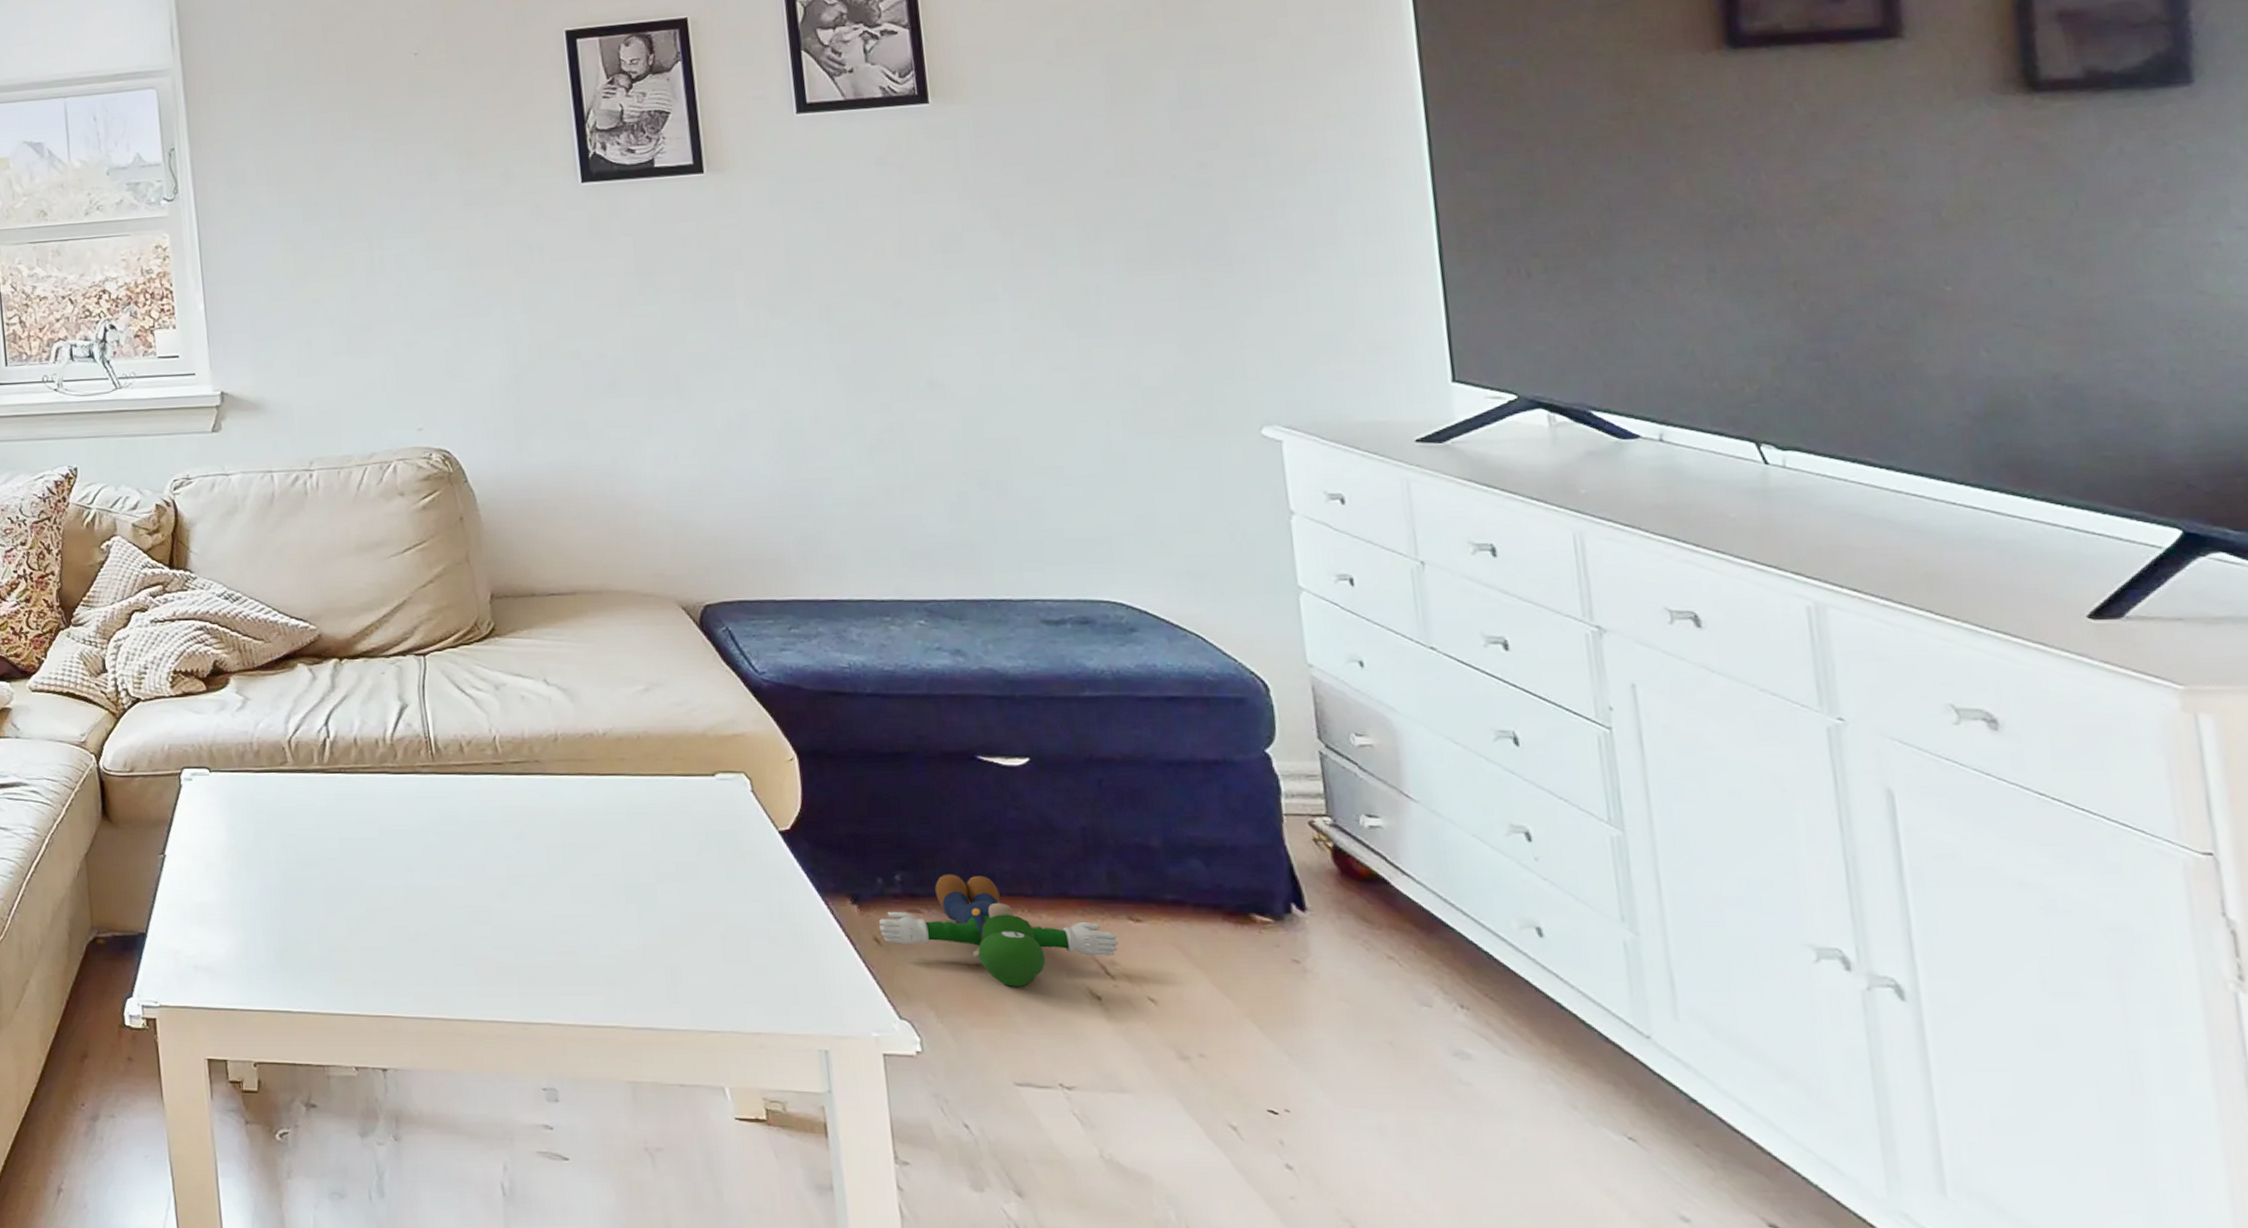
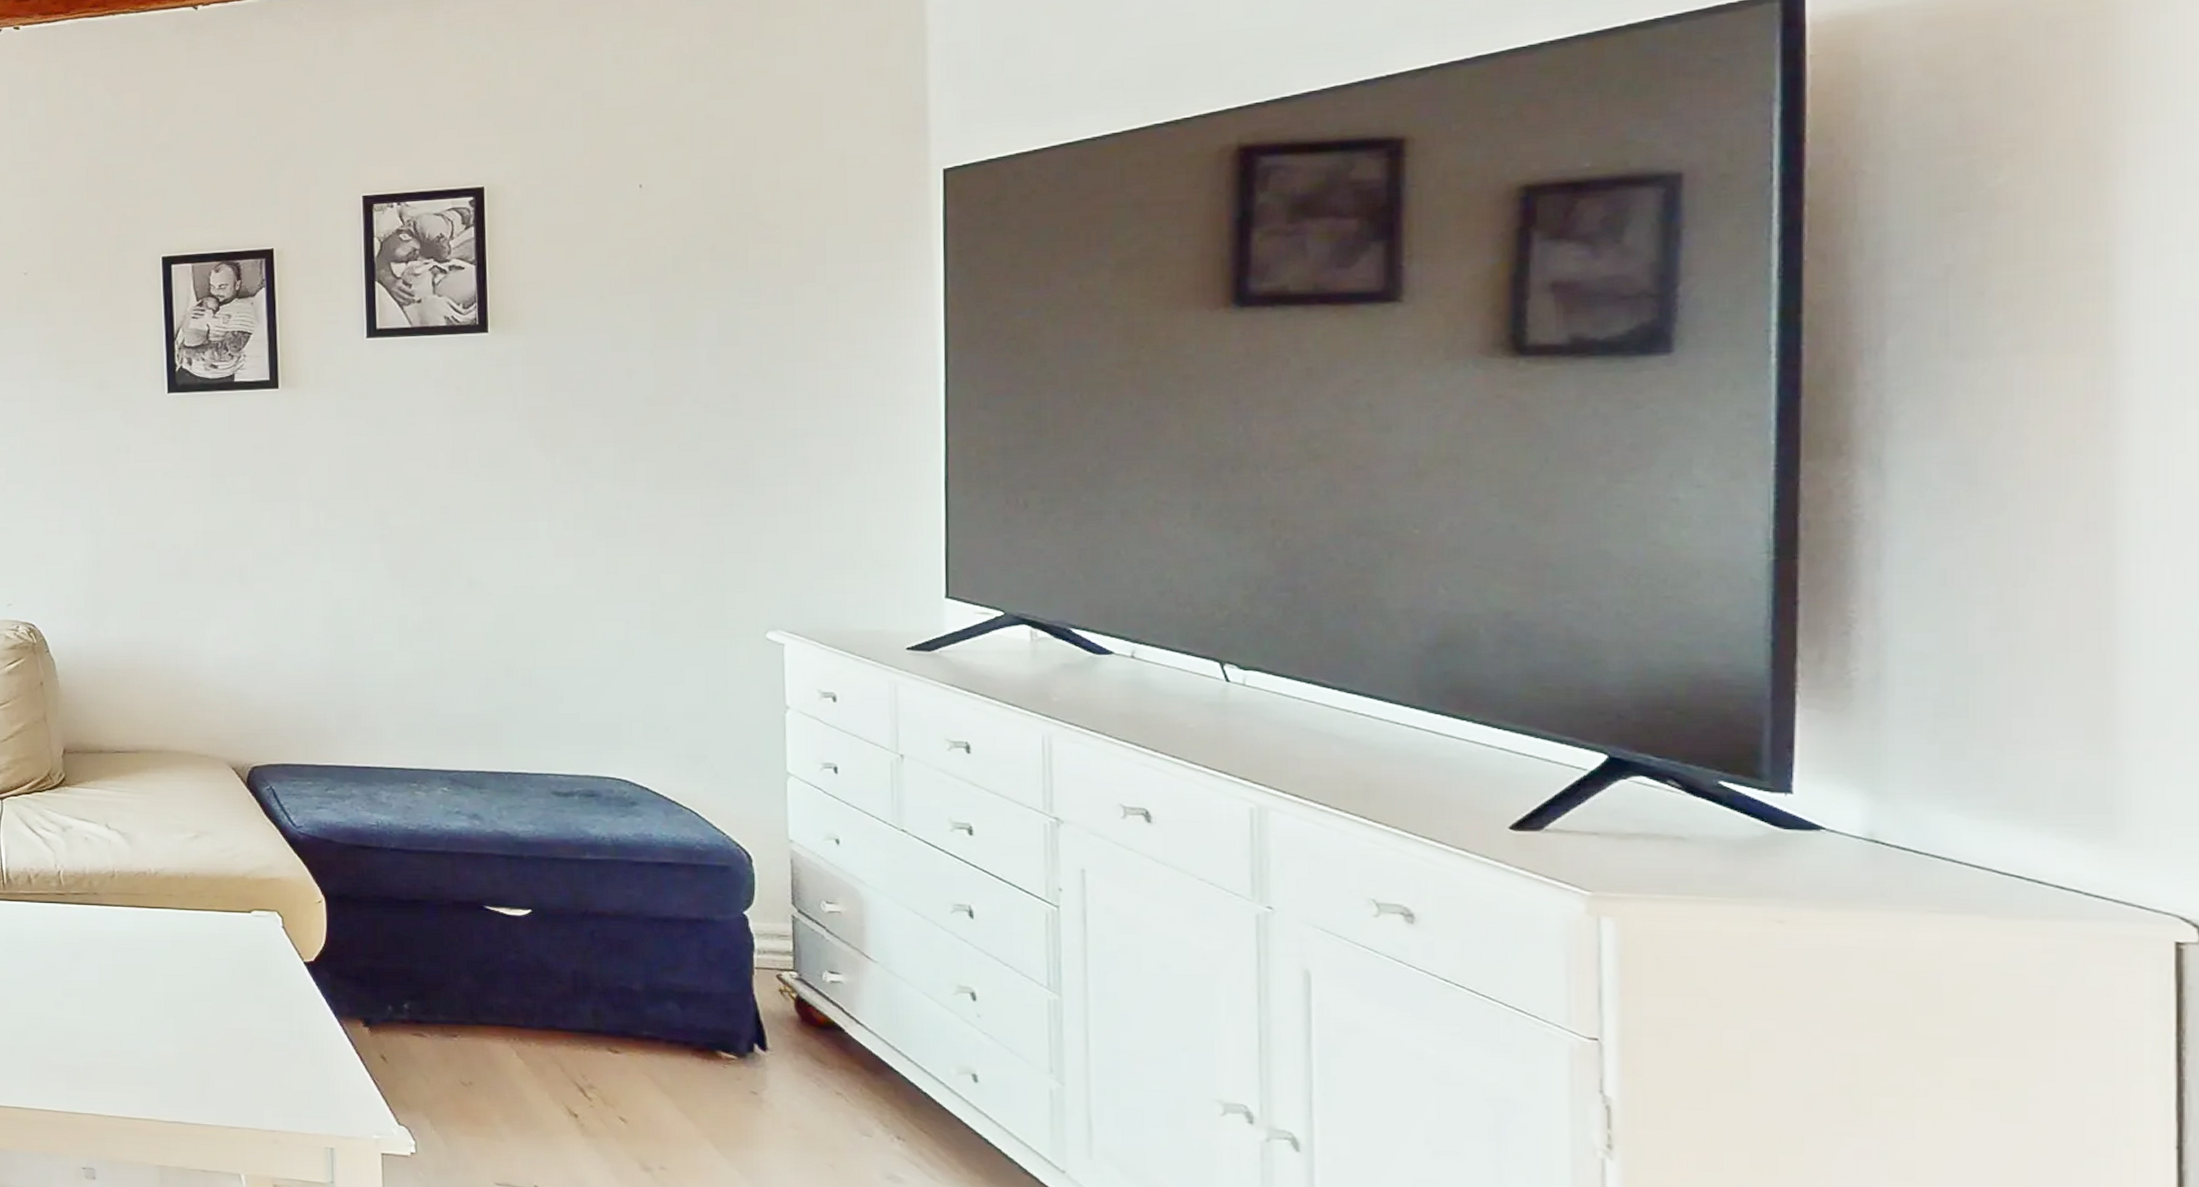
plush toy: present [879,874,1118,987] -> none [386,1005,597,1103]

